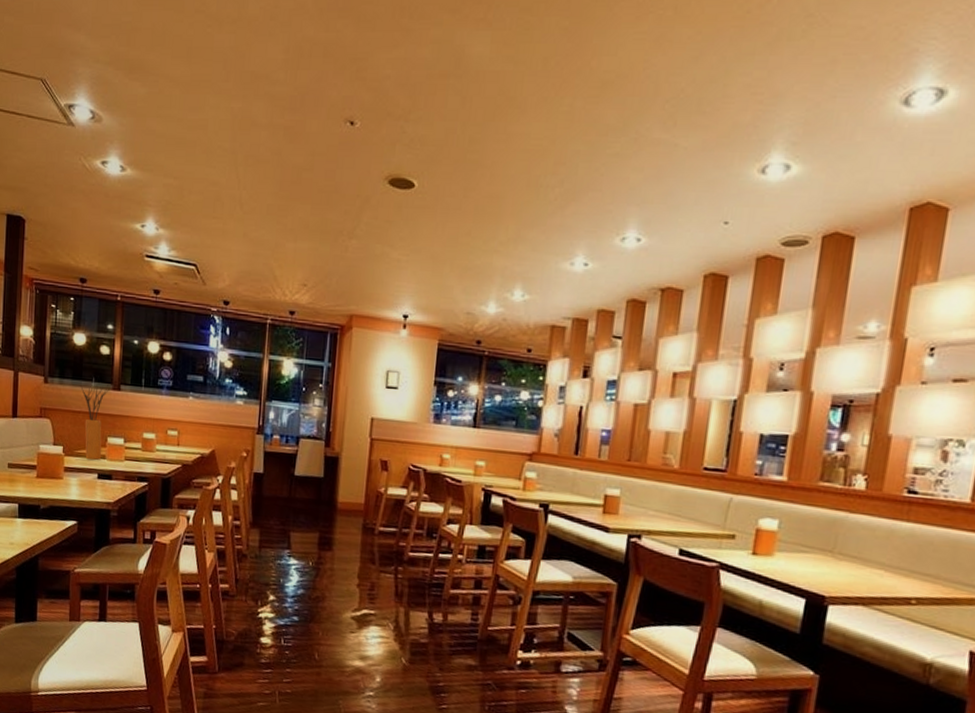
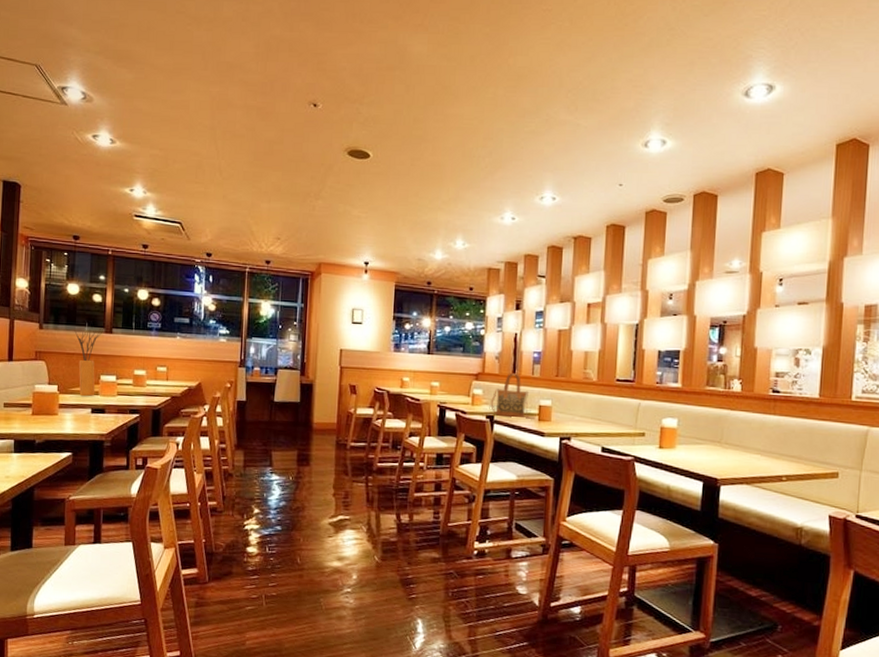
handbag: none [545,454,600,511] -> present [490,373,536,419]

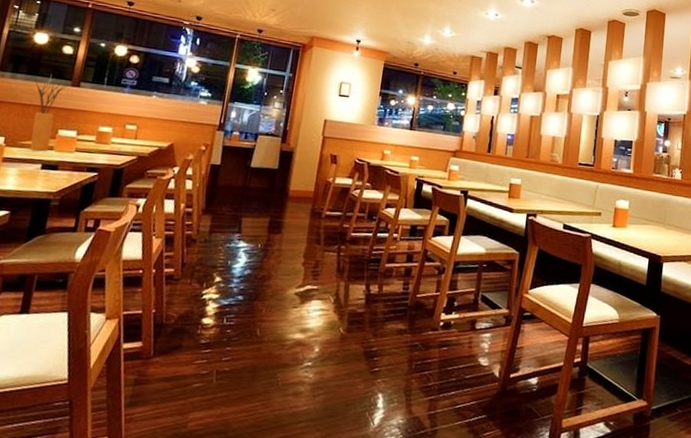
handbag: present [490,373,536,419] -> none [465,152,507,196]

